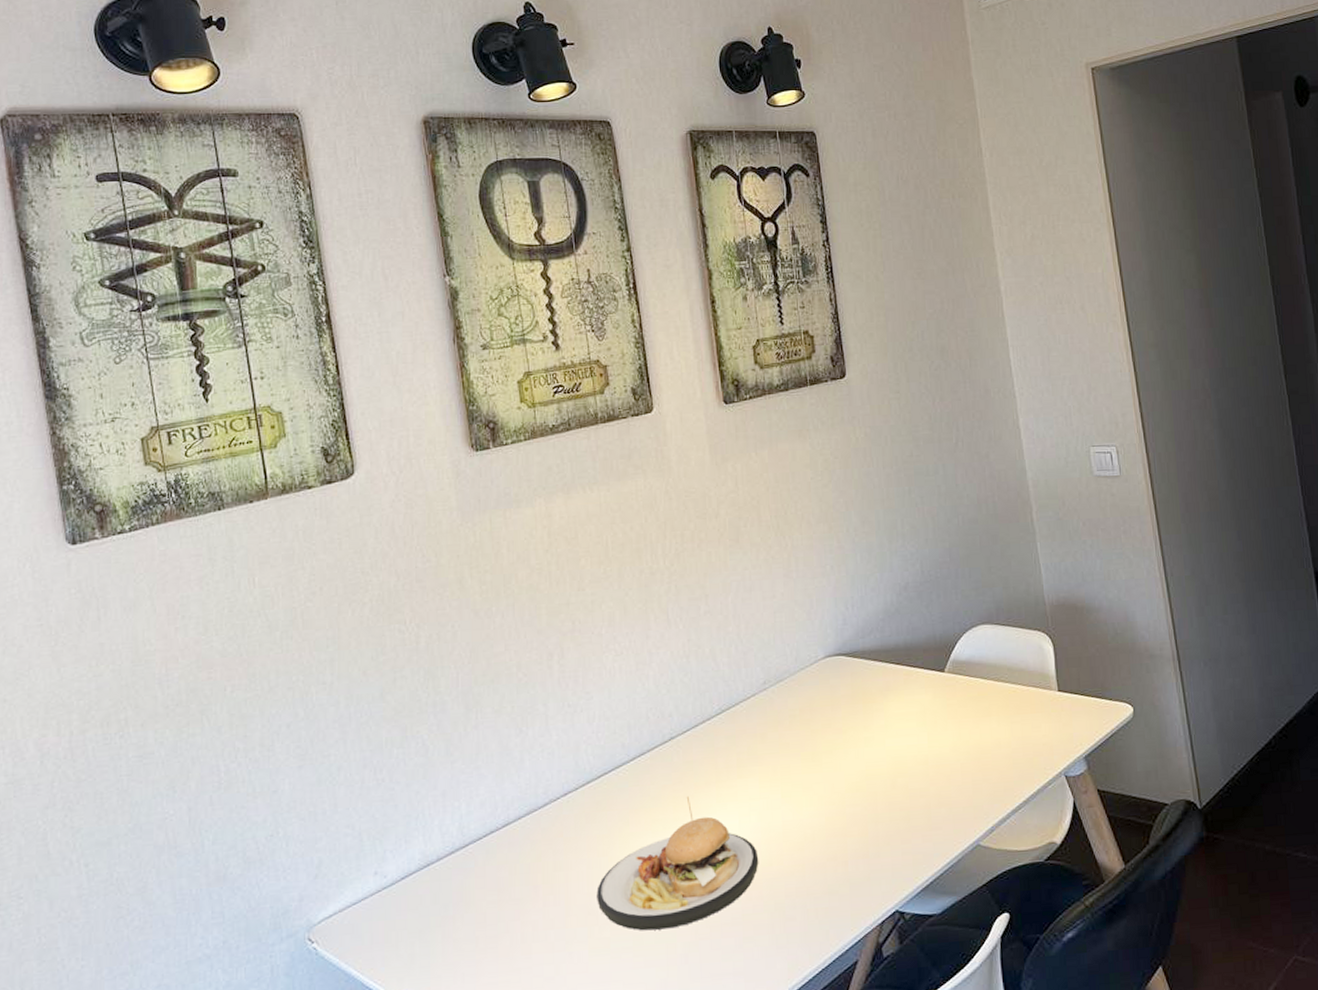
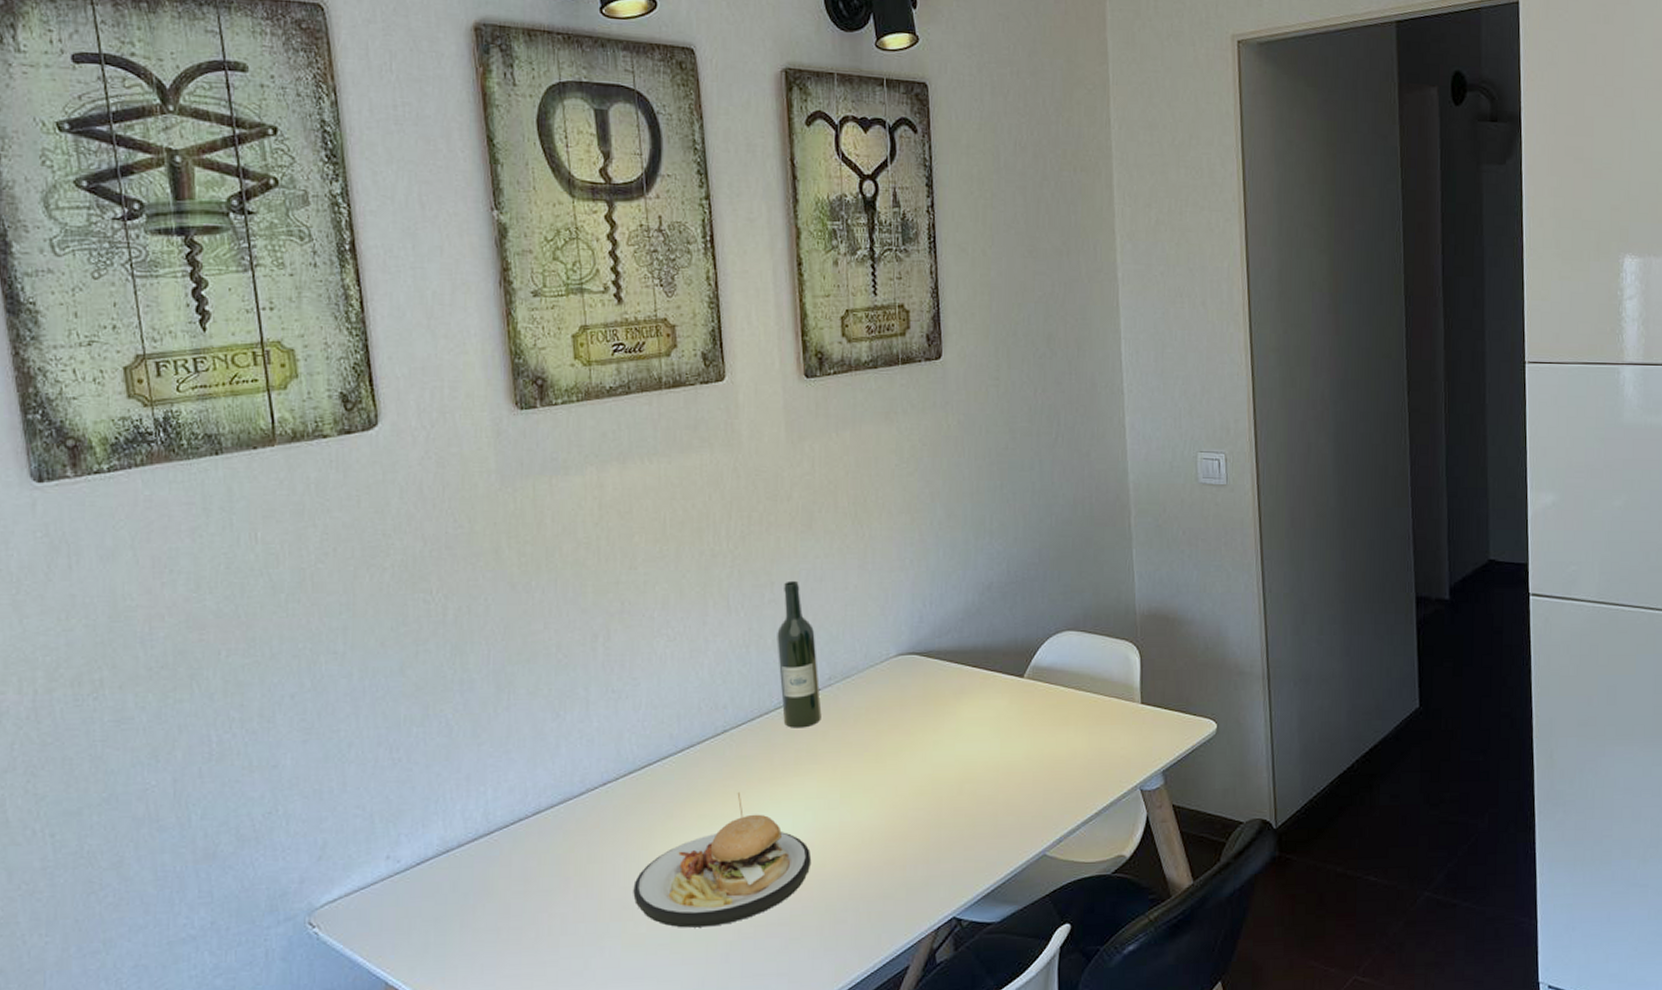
wine bottle: none [713,592,759,732] -> present [777,580,822,728]

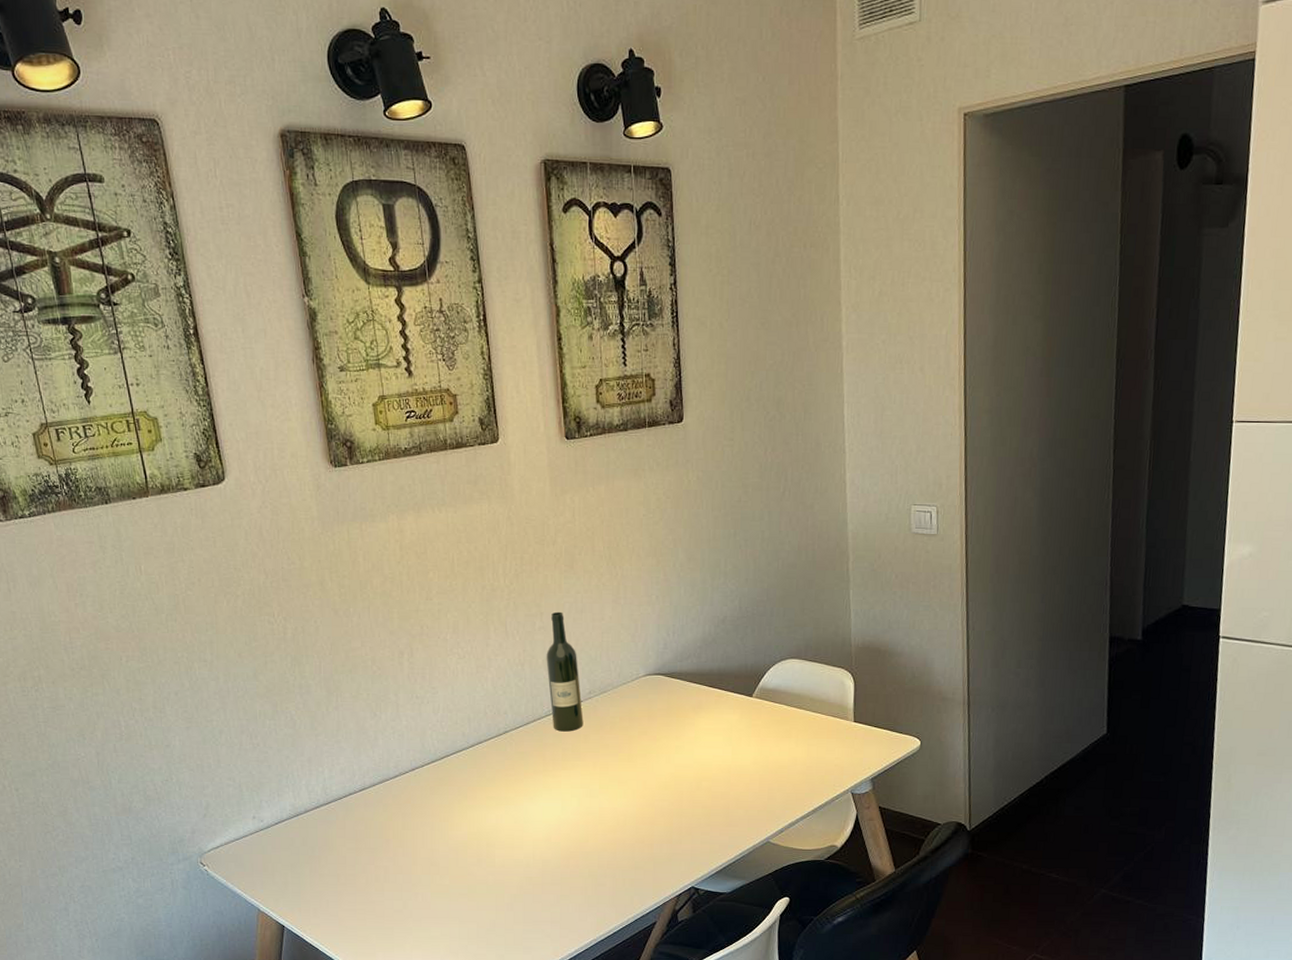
plate: present [633,793,812,928] -> none [438,781,577,883]

